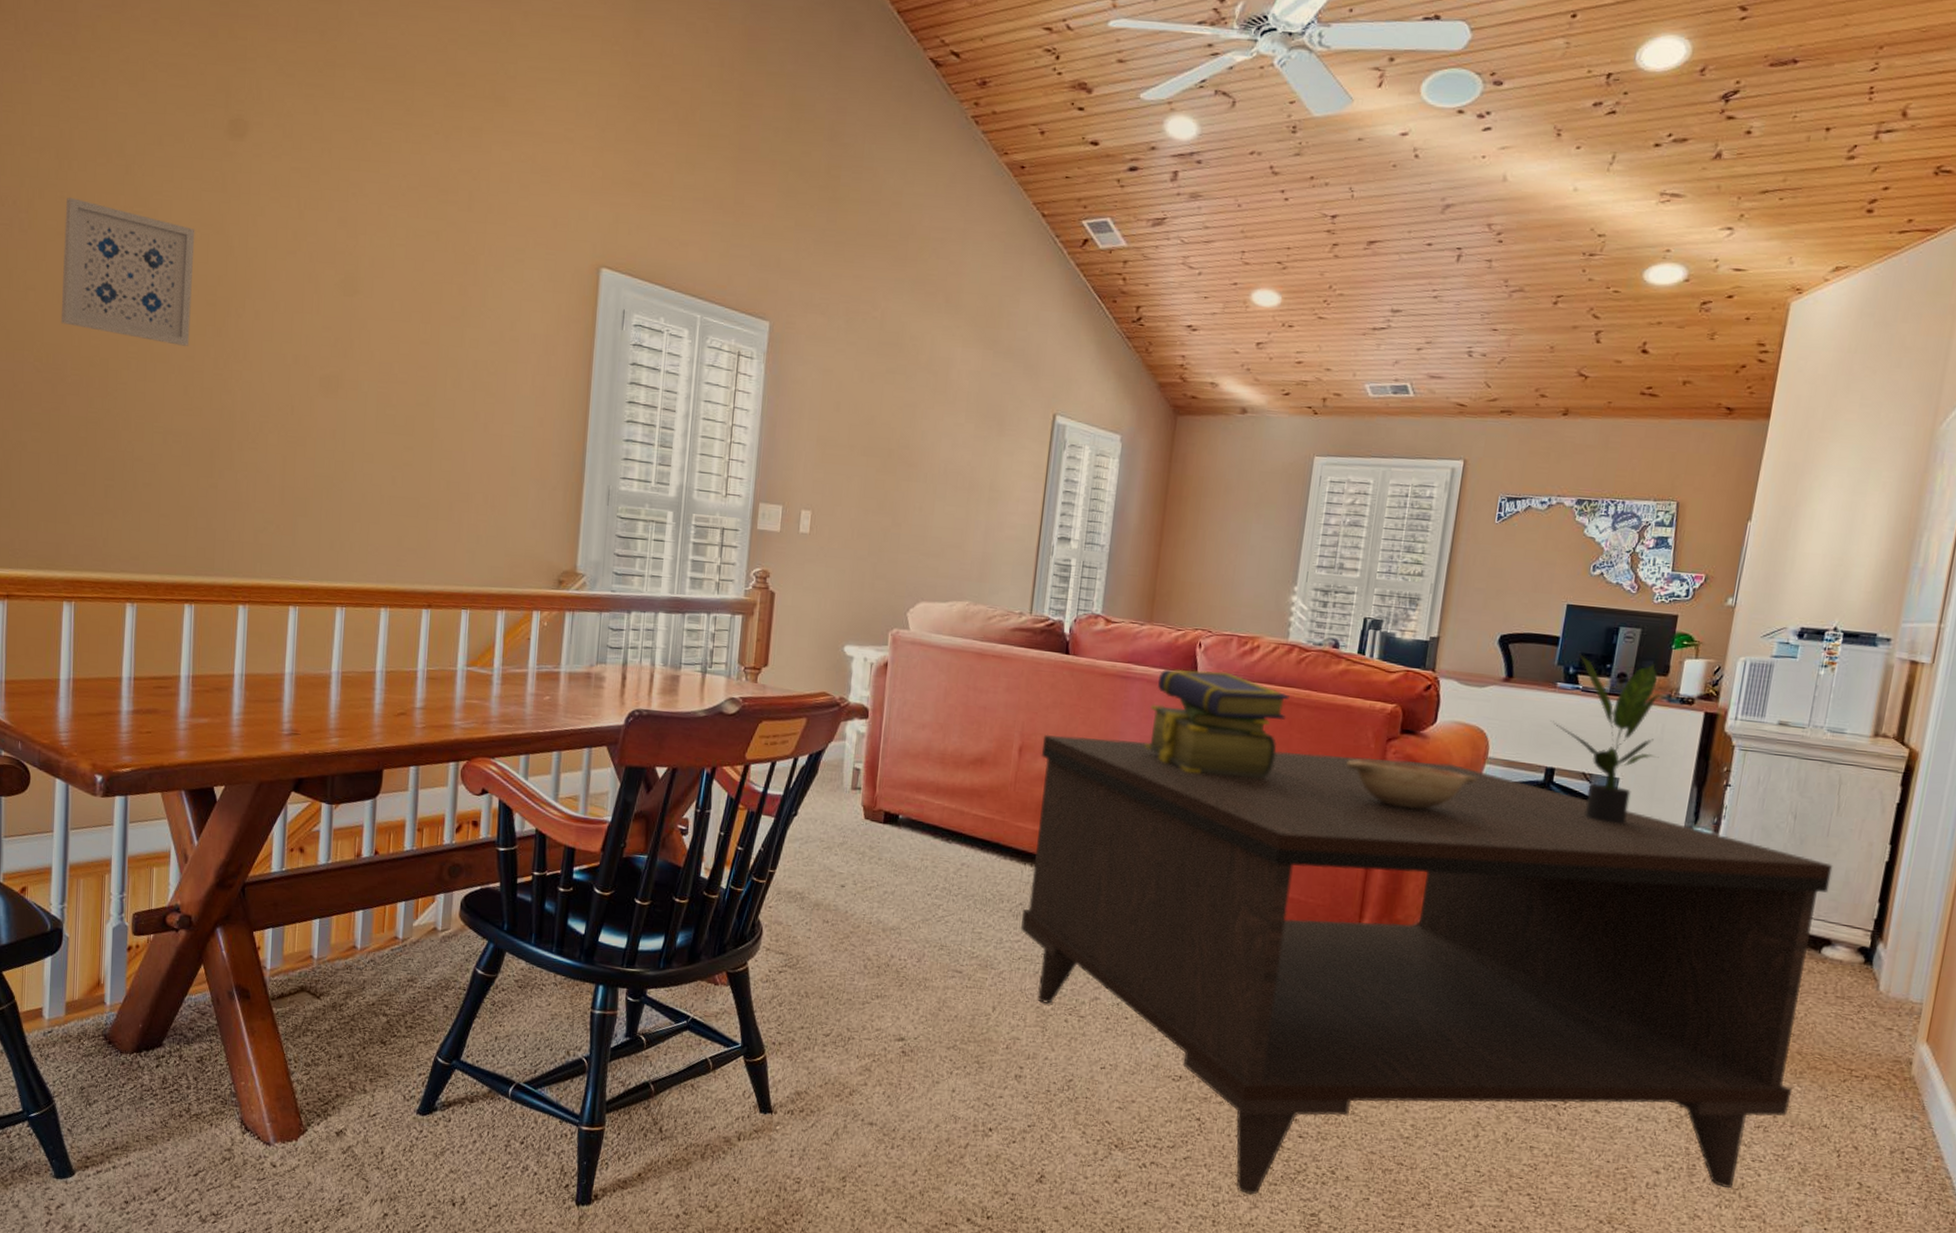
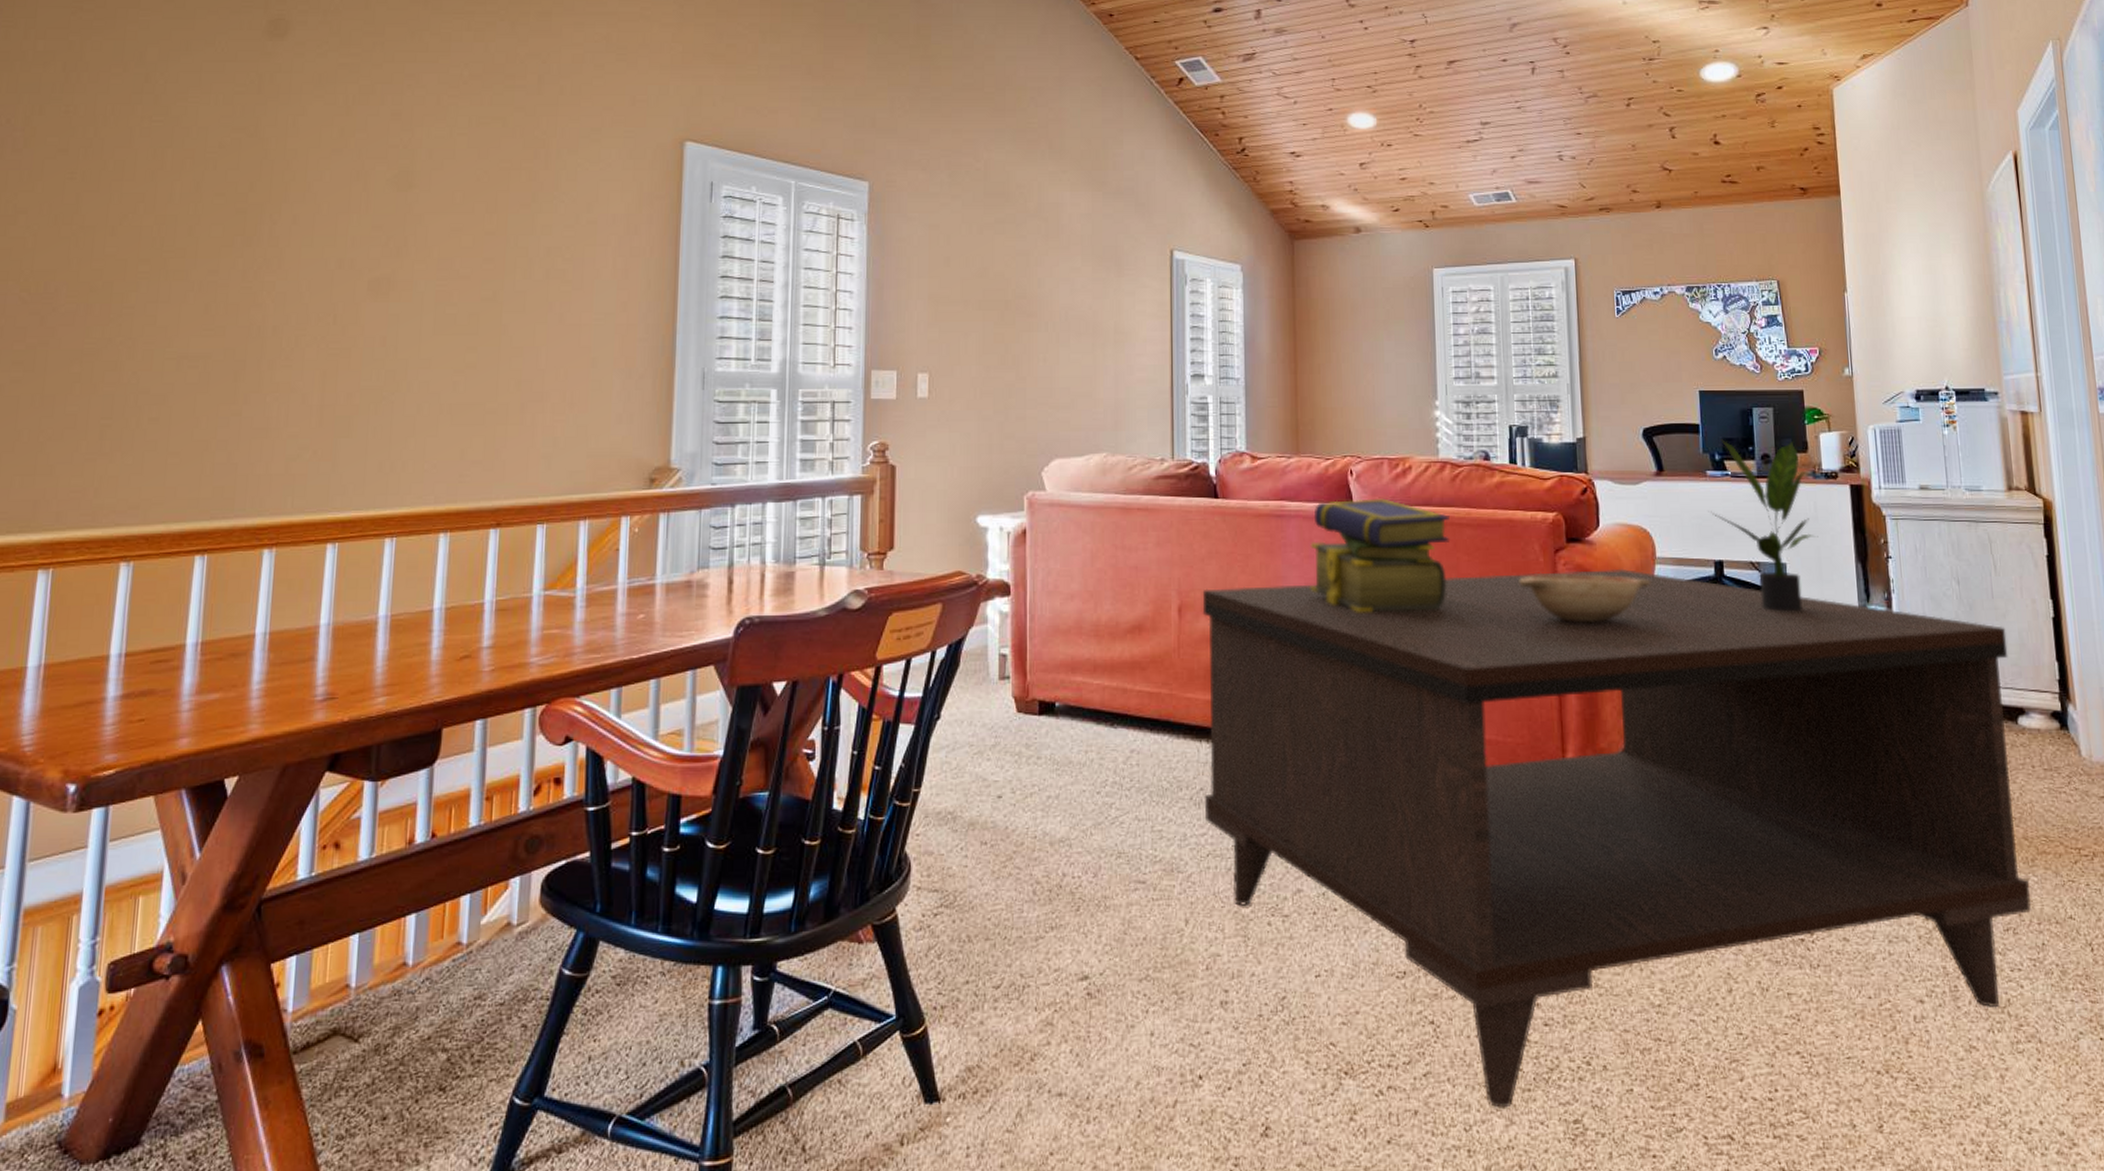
wall art: present [60,198,195,346] -> none [56,112,225,260]

